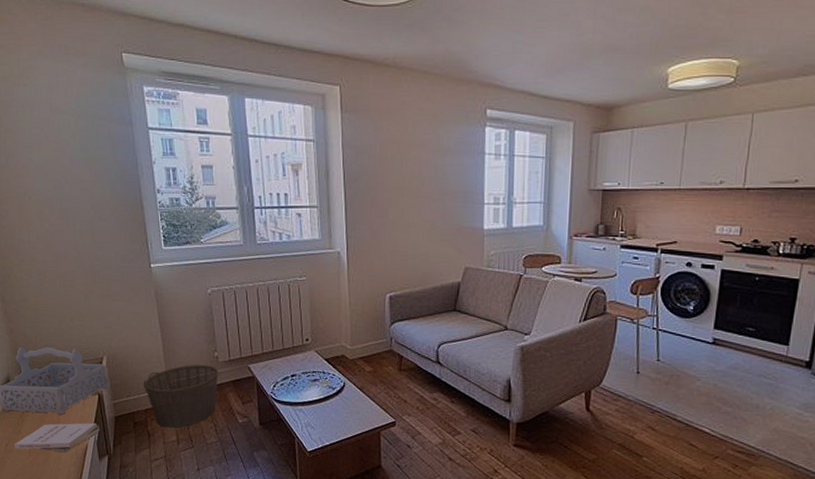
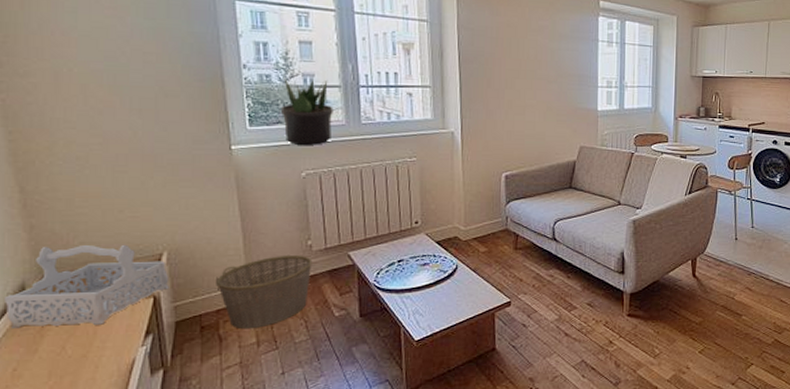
books: present [14,422,100,453] -> none [26,331,154,374]
planter: none [188,199,232,264] -> present [280,76,333,145]

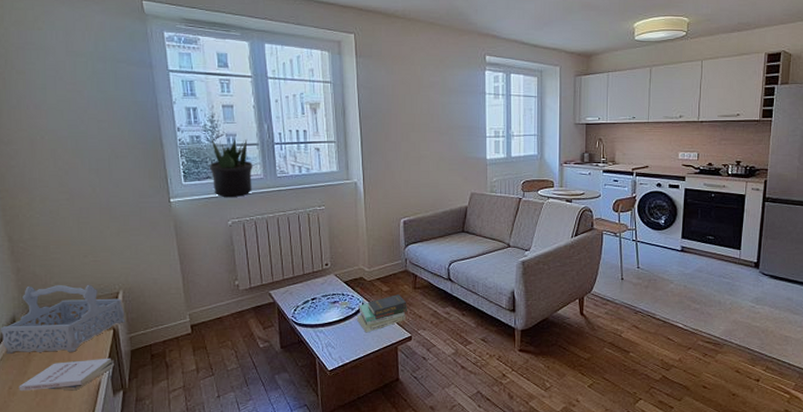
books: none [26,331,154,374] -> present [19,357,115,392]
basket: present [216,254,313,330] -> none [162,293,240,358]
books: none [449,256,507,298] -> present [356,295,407,333]

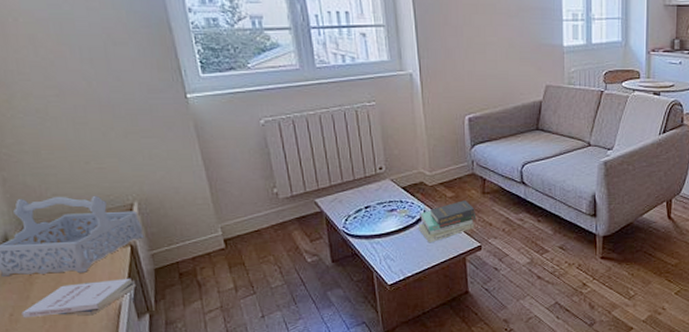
planter: present [209,137,253,197] -> none [231,19,287,91]

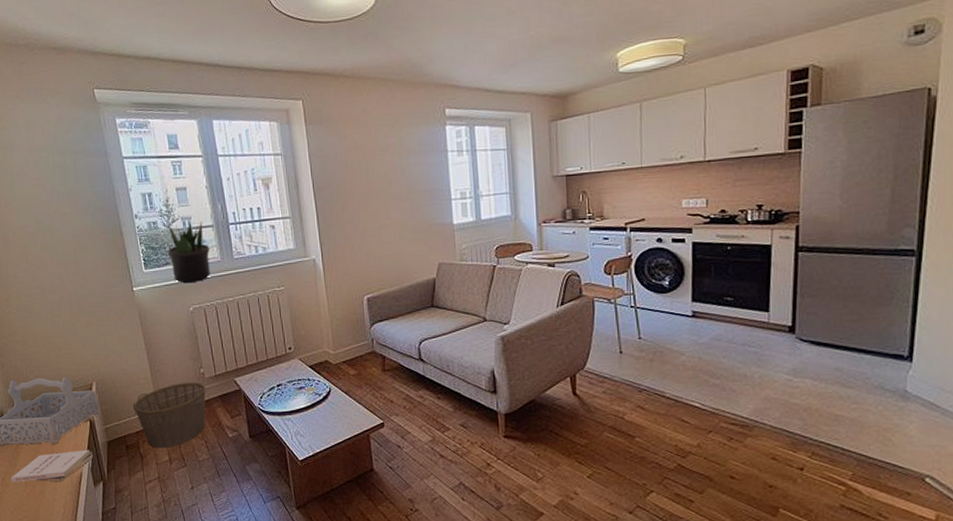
basket: none [188,202,280,276] -> present [133,382,206,449]
planter: none [231,19,287,91] -> present [167,221,210,283]
books: present [417,200,475,243] -> none [324,378,377,420]

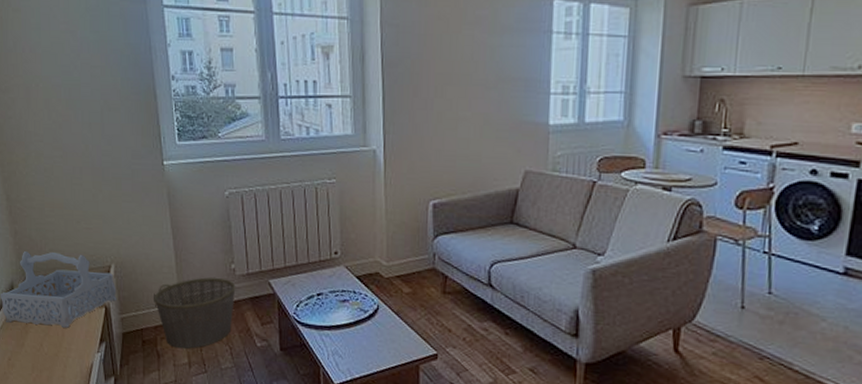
books: present [10,449,94,483] -> none [17,337,107,371]
planter: present [167,221,210,283] -> none [205,87,254,162]

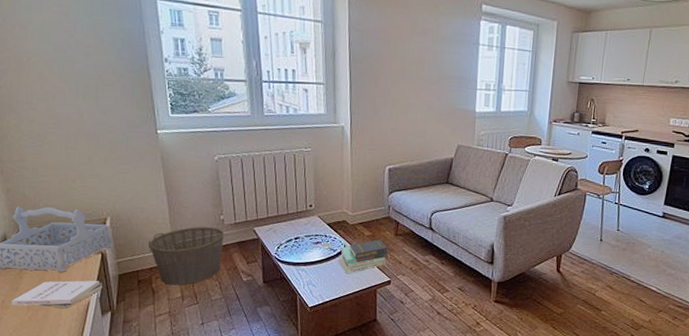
books: none [17,337,107,371] -> present [11,280,103,309]
books: none [369,298,433,344] -> present [338,240,388,275]

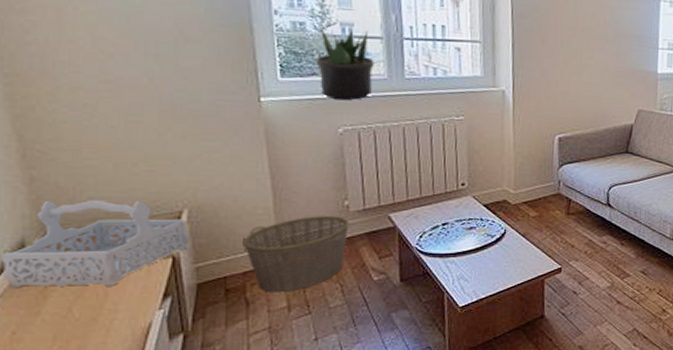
books: present [11,280,103,309] -> none [27,293,173,337]
planter: none [196,70,240,133] -> present [315,24,374,100]
books: present [338,240,388,275] -> none [496,221,558,264]

